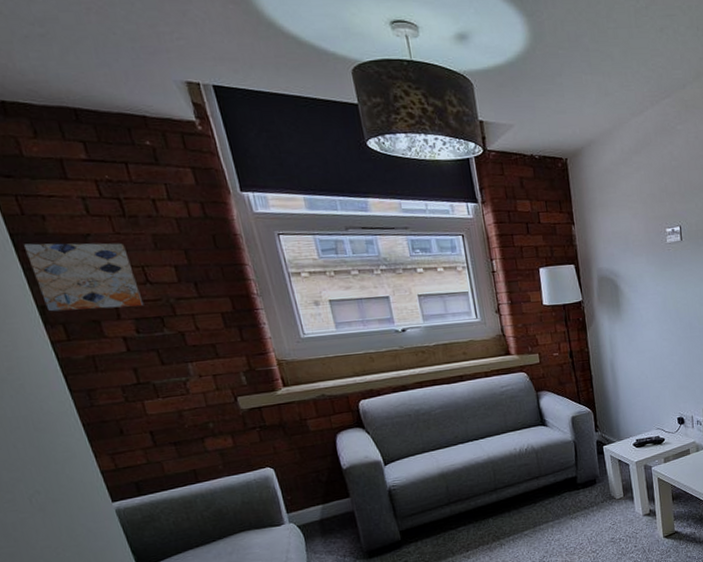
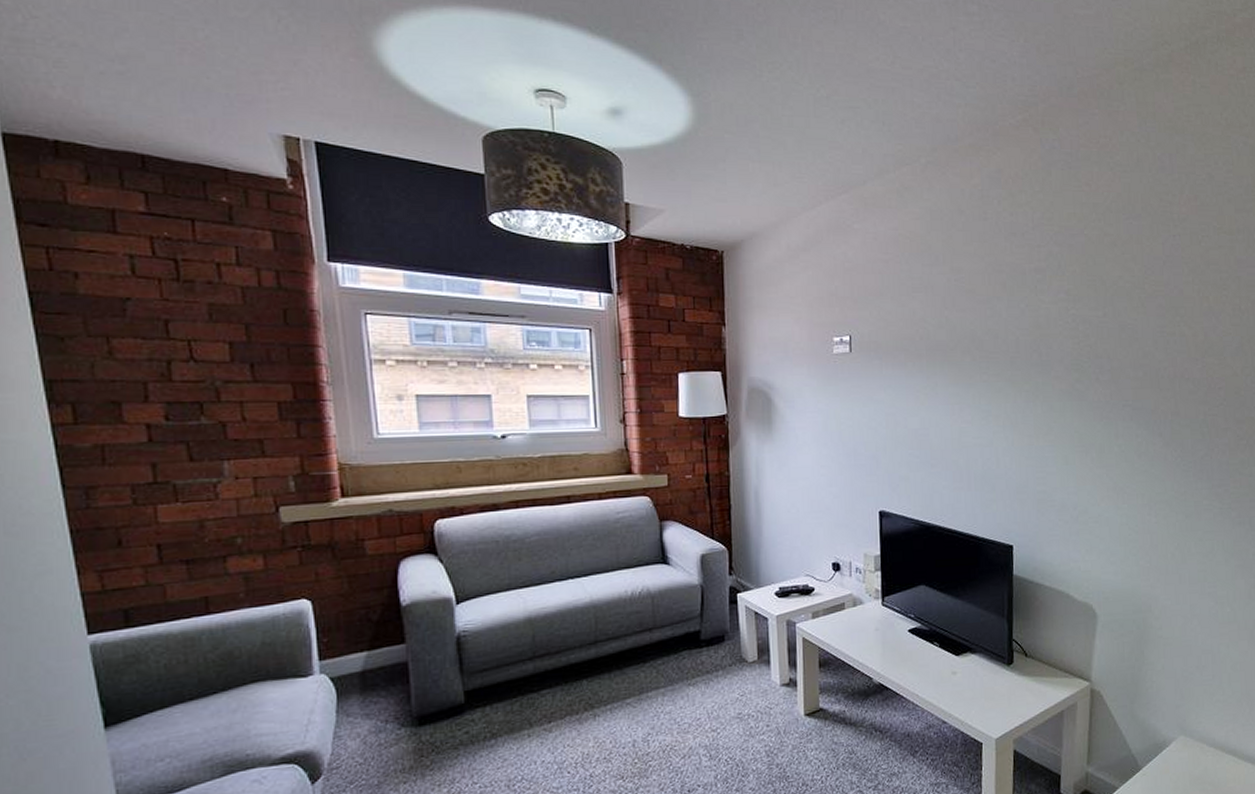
wall art: present [24,243,144,312] -> none [44,304,182,388]

